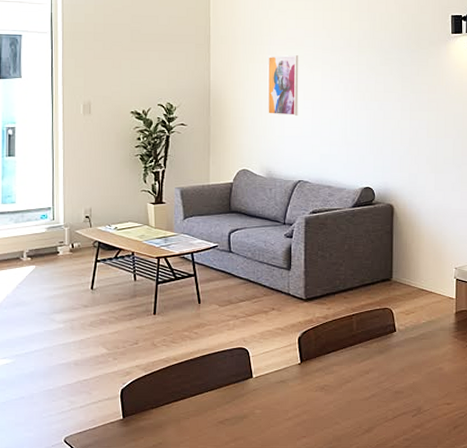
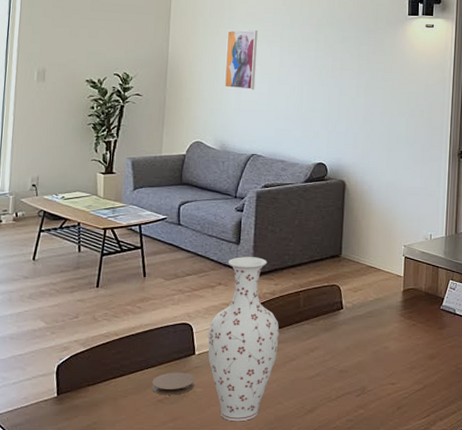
coaster: none [212,395,254,417] -> present [151,372,195,395]
vase: none [264,282,334,441] -> present [207,257,280,422]

